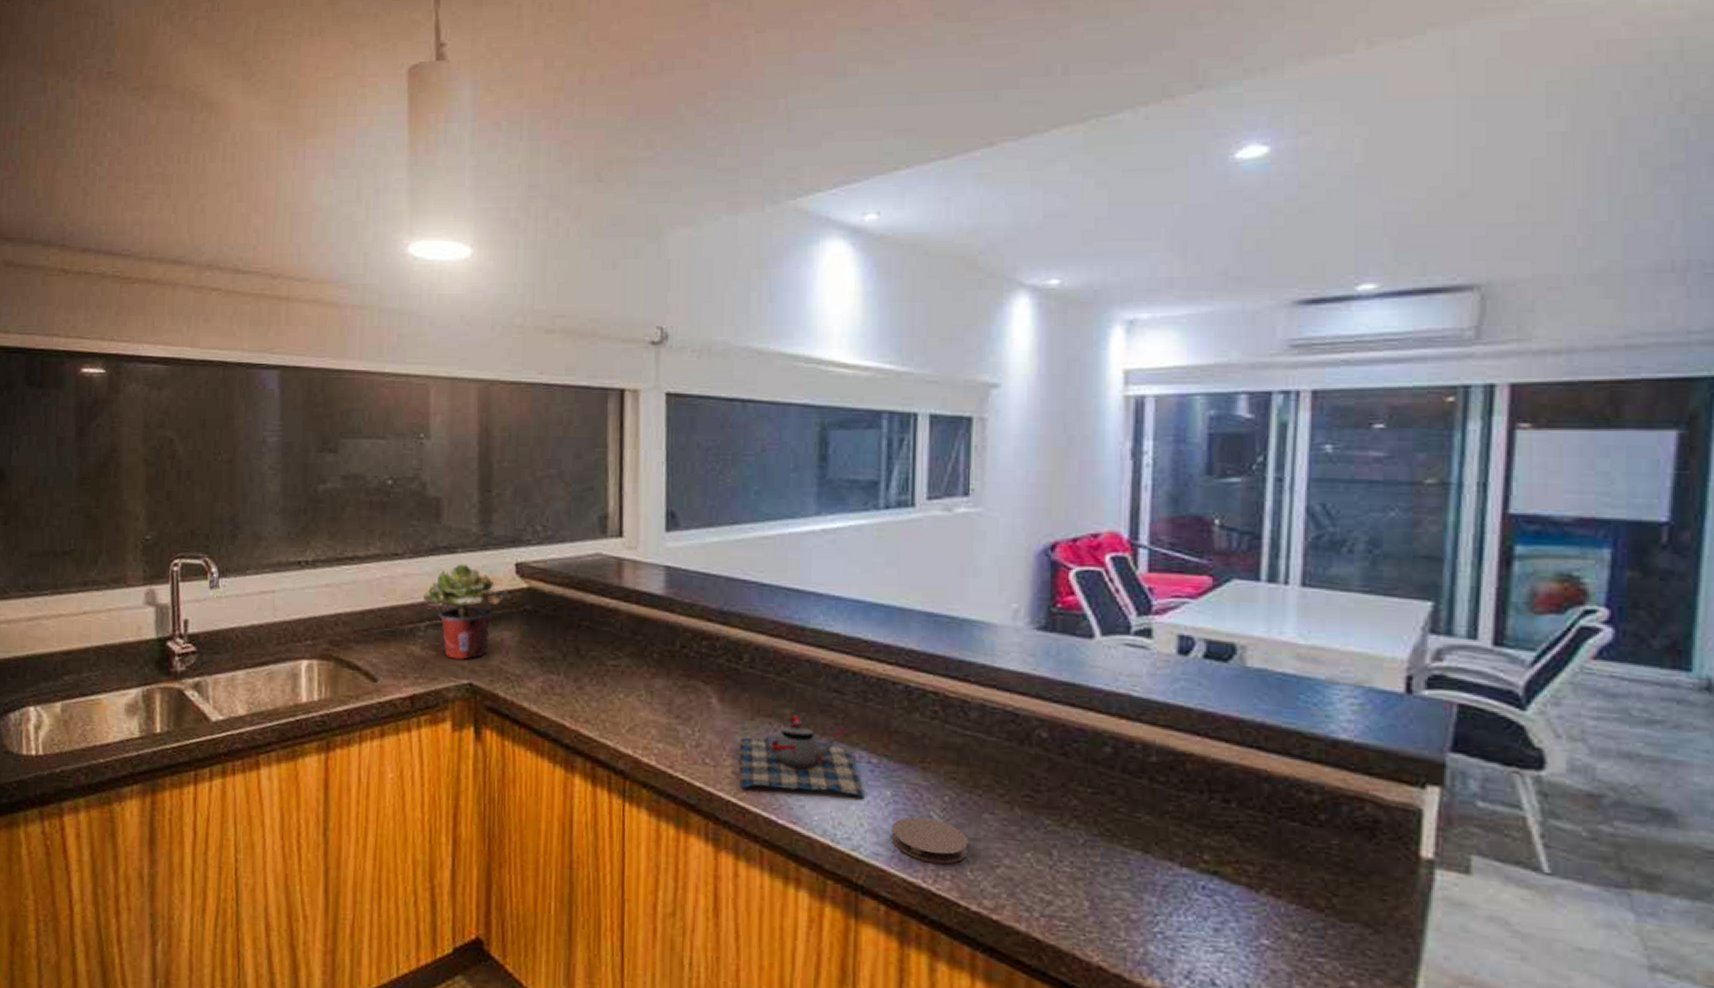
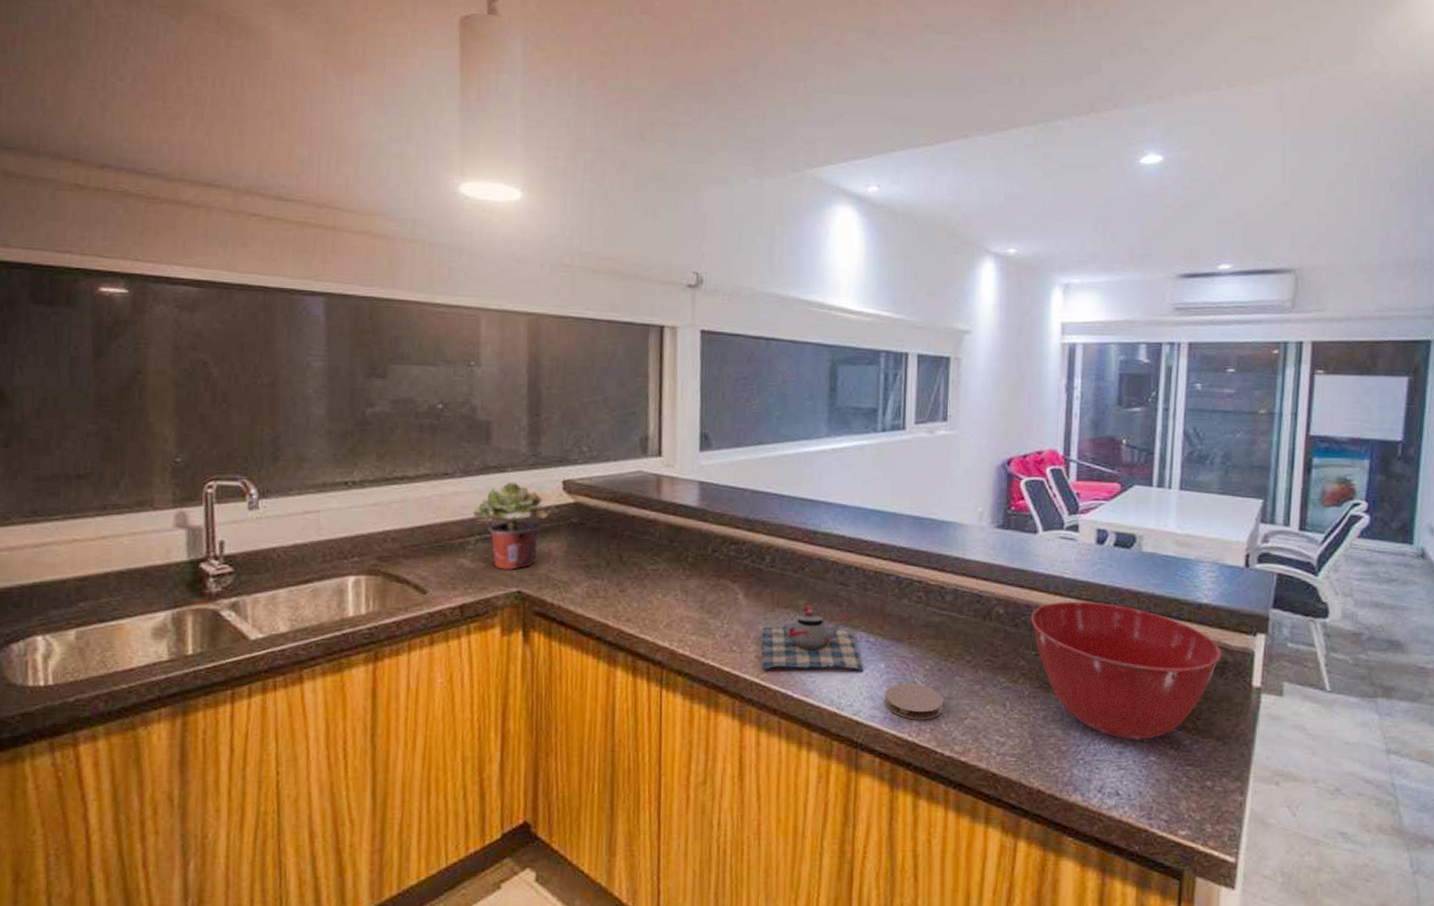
mixing bowl: none [1085,726,1371,916] -> present [1030,601,1222,740]

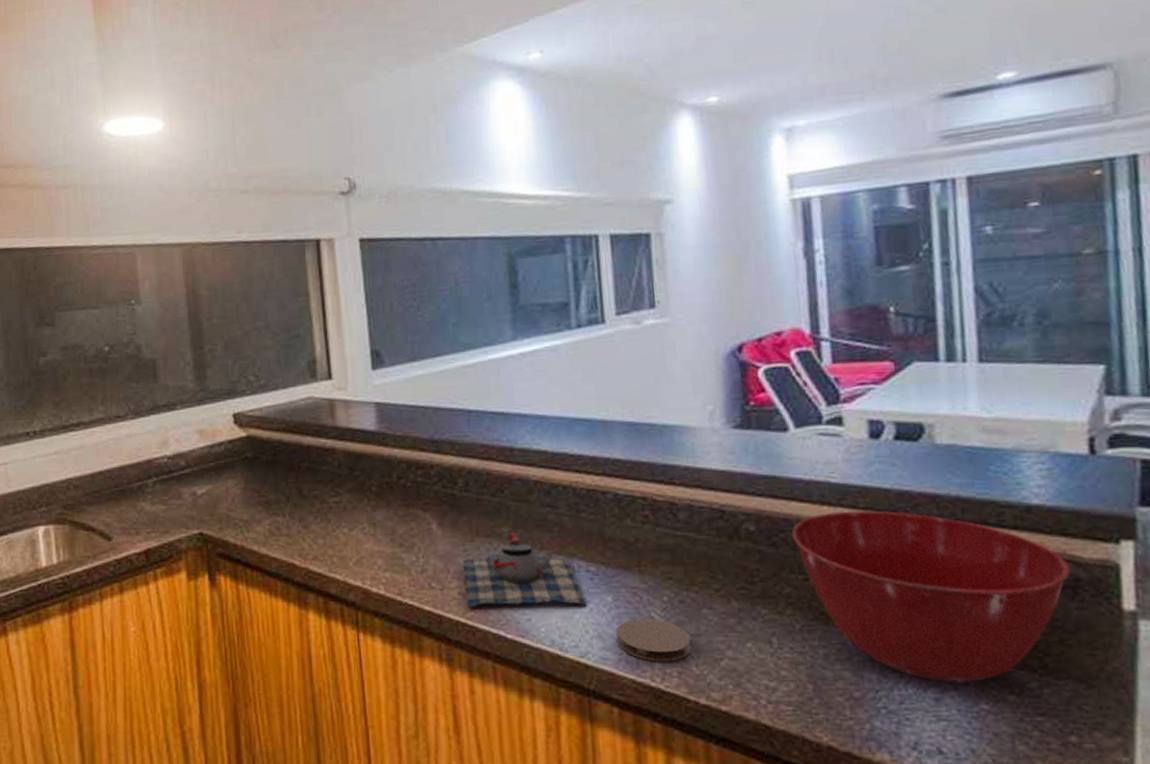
potted plant: present [472,482,549,570] -> none [148,419,222,511]

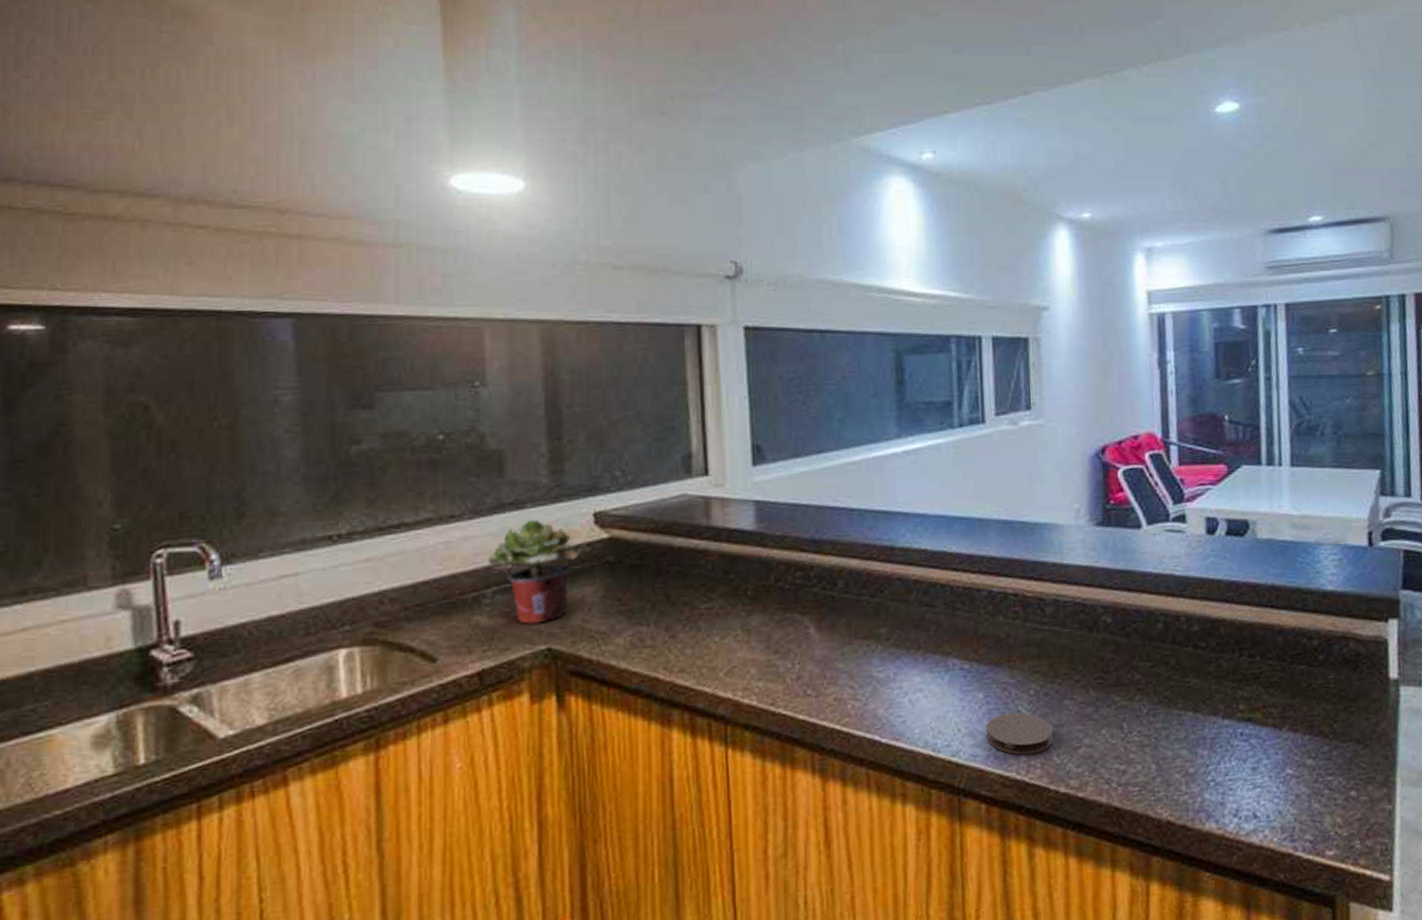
potted plant: none [148,419,222,511] -> present [487,519,579,625]
teapot: present [462,532,587,608] -> none [839,633,960,714]
mixing bowl: present [791,510,1071,683] -> none [1141,599,1354,753]

